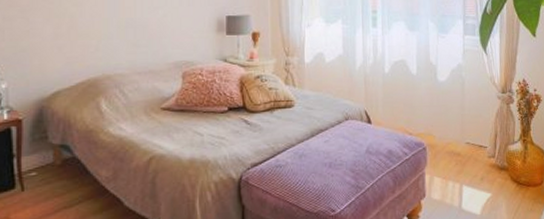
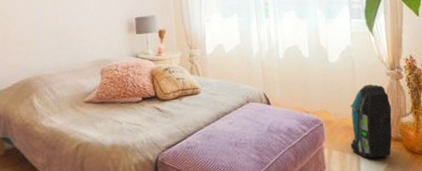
backpack: none [453,107,500,188] -> present [349,84,393,159]

